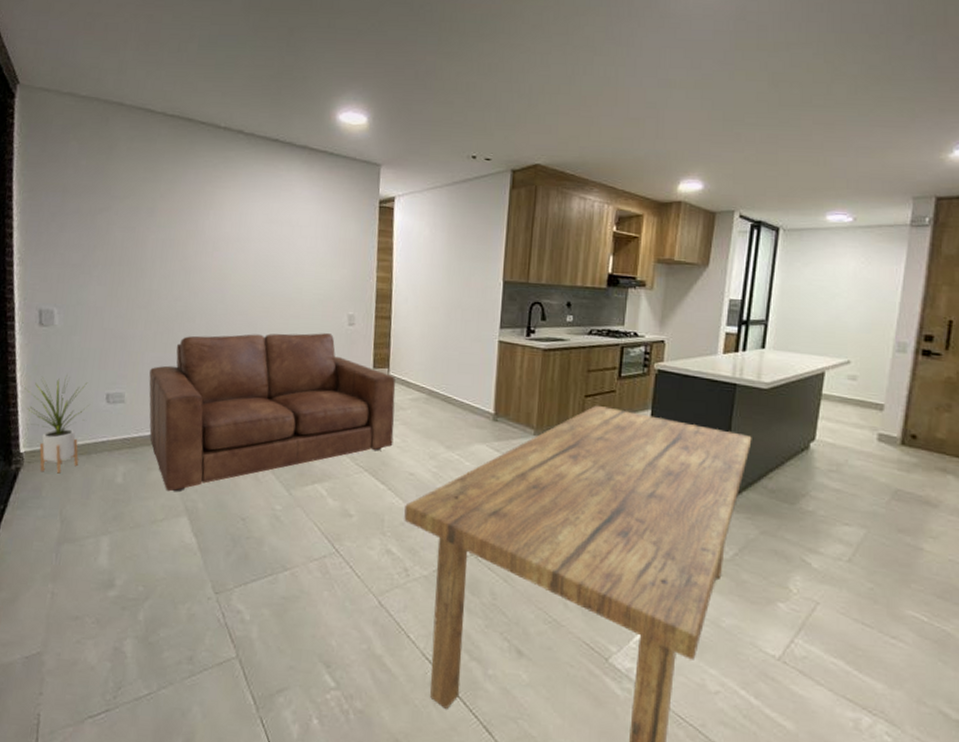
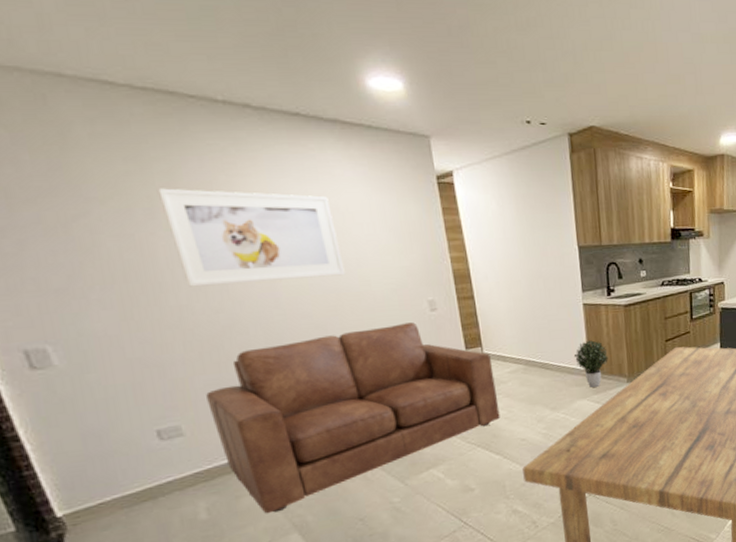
house plant: present [24,374,89,474] -> none [35,419,143,530]
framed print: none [160,193,285,281] -> present [158,188,345,287]
potted plant: none [479,381,517,433] -> present [573,340,608,388]

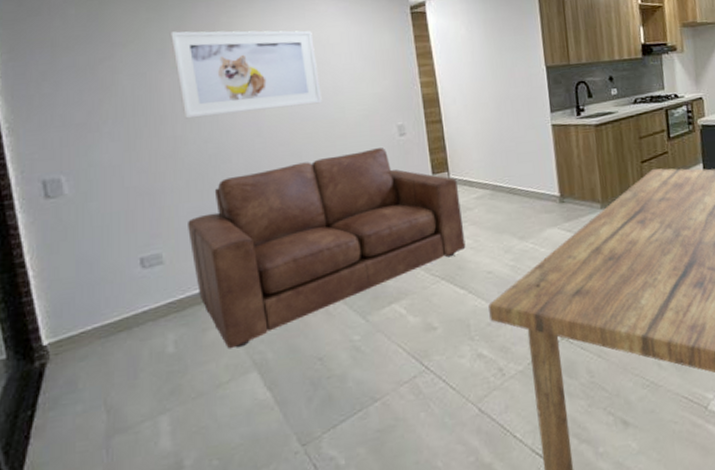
potted plant: present [573,340,608,388] -> none [542,163,580,214]

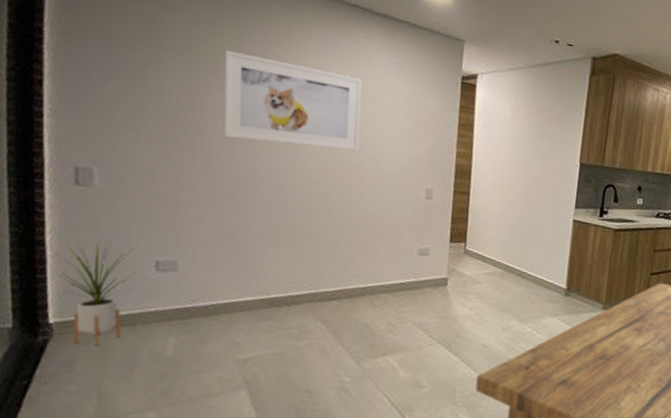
house plant: none [37,246,121,361] -> present [55,239,135,346]
sofa: present [188,148,466,349] -> none [205,203,472,365]

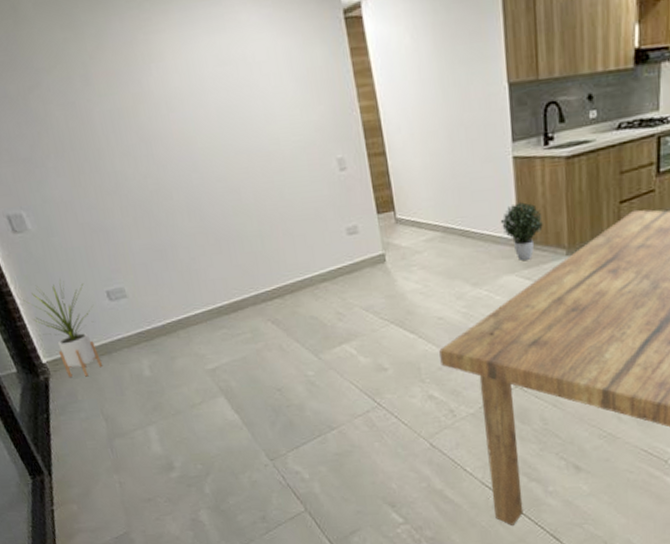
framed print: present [223,50,362,152] -> none [90,46,255,153]
potted plant: none [553,258,589,307] -> present [500,202,543,260]

